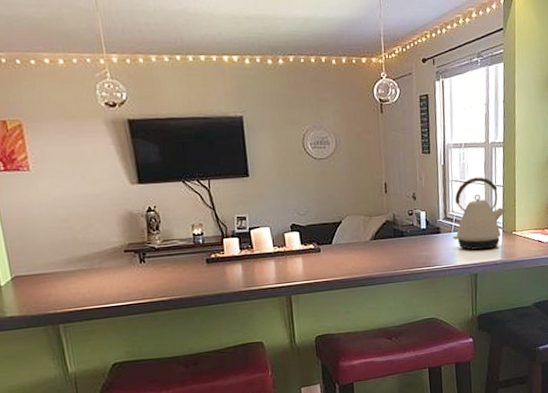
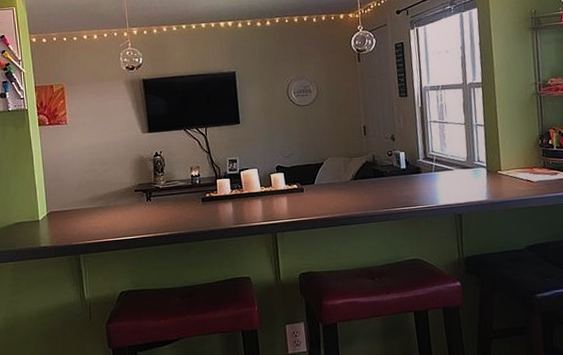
kettle: present [453,177,506,250] -> none [434,117,489,190]

